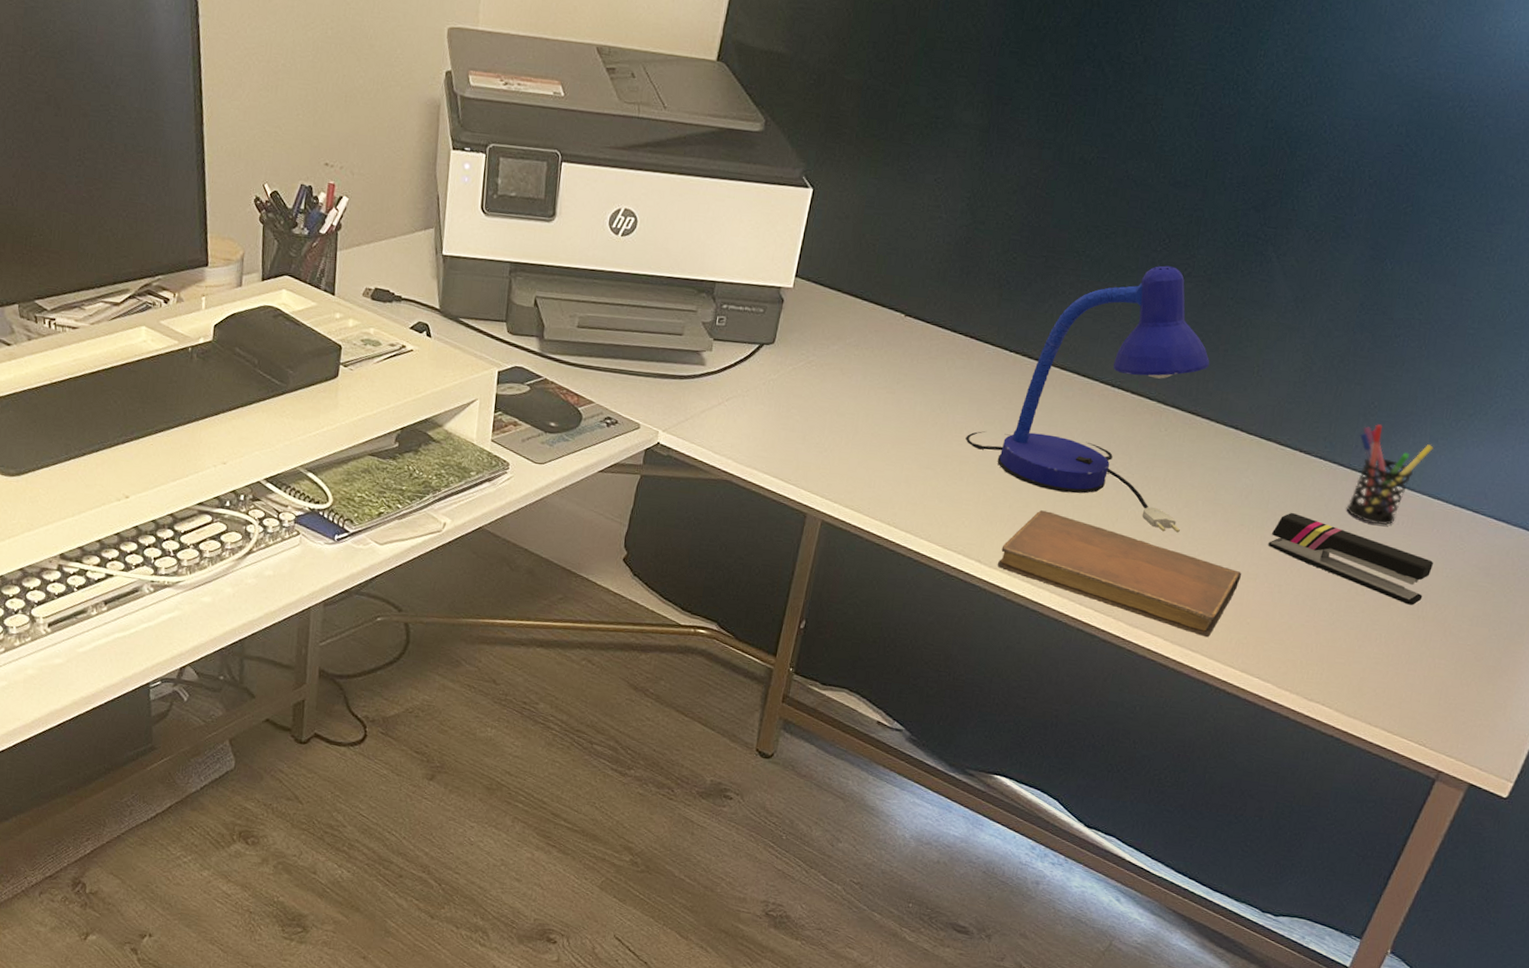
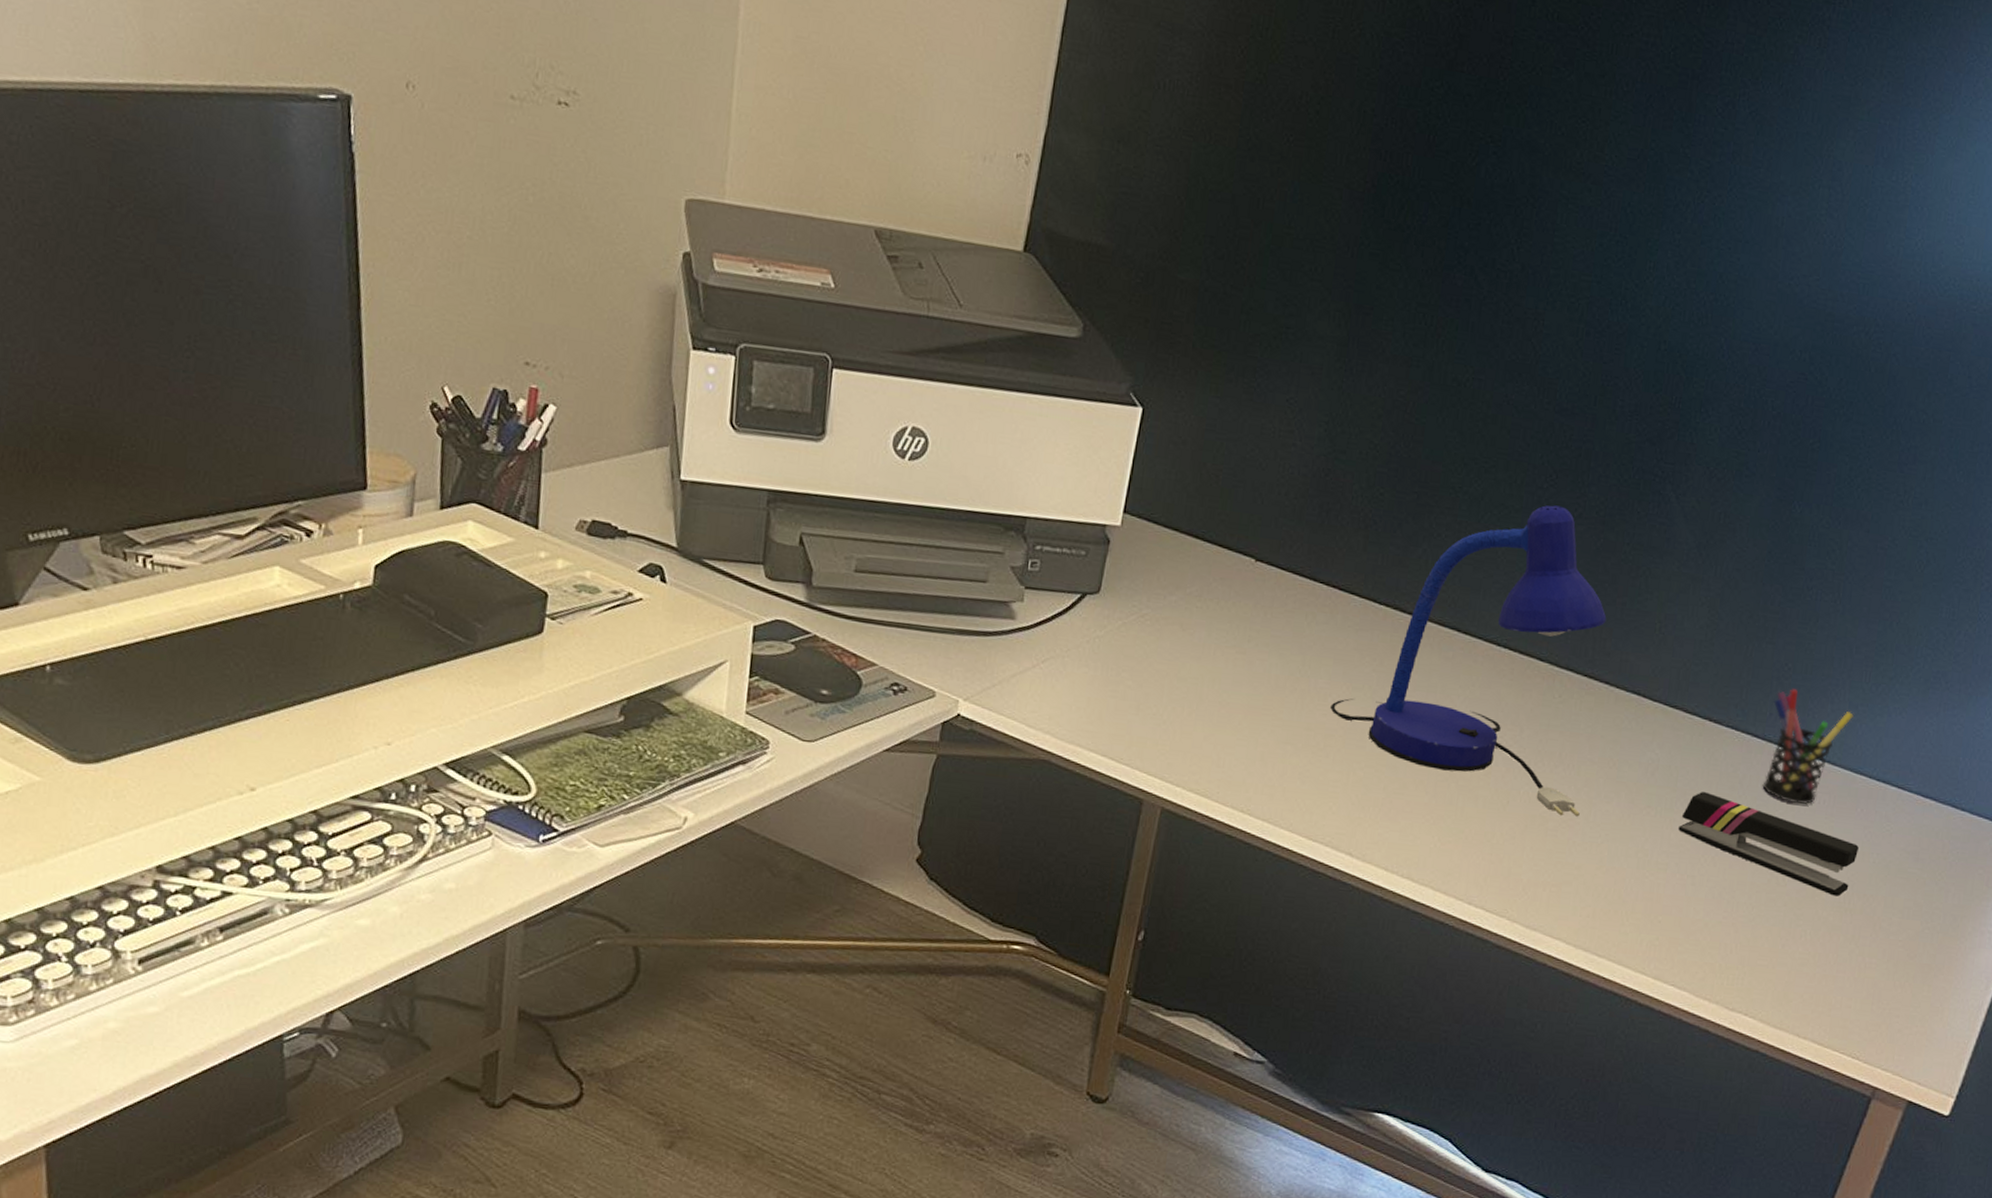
notebook: present [997,510,1241,638] -> none [1371,792,1650,940]

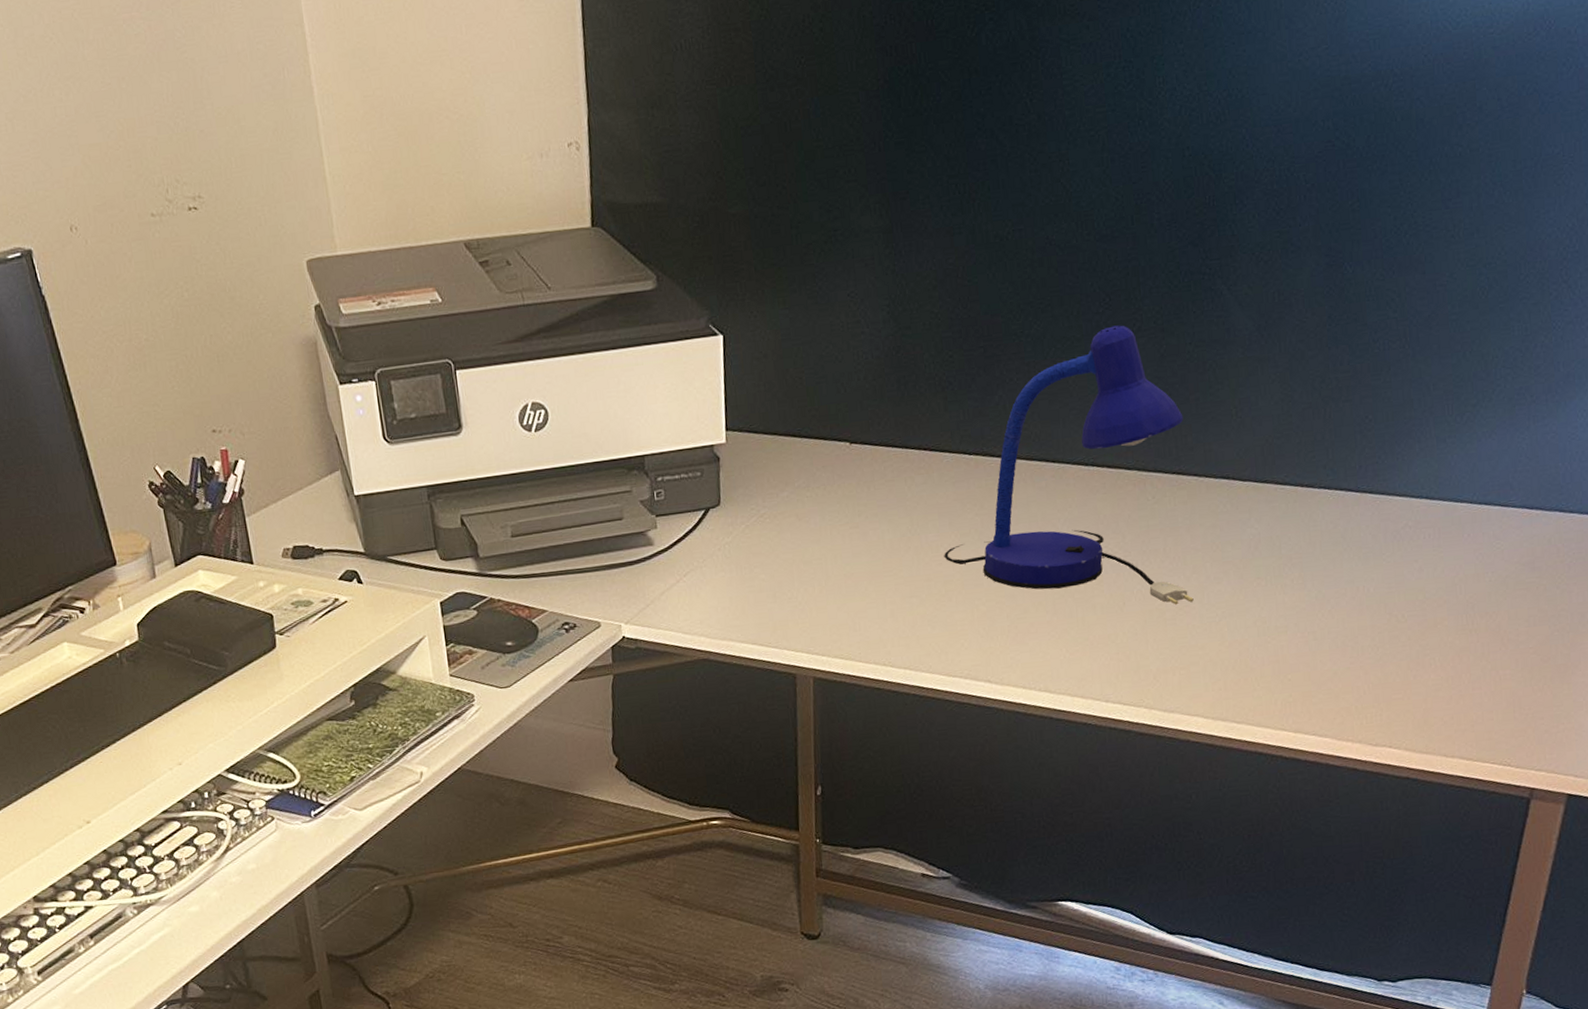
stapler: present [1678,792,1859,896] -> none [1291,552,1473,621]
pen holder: present [1762,689,1854,804] -> none [1361,438,1443,544]

